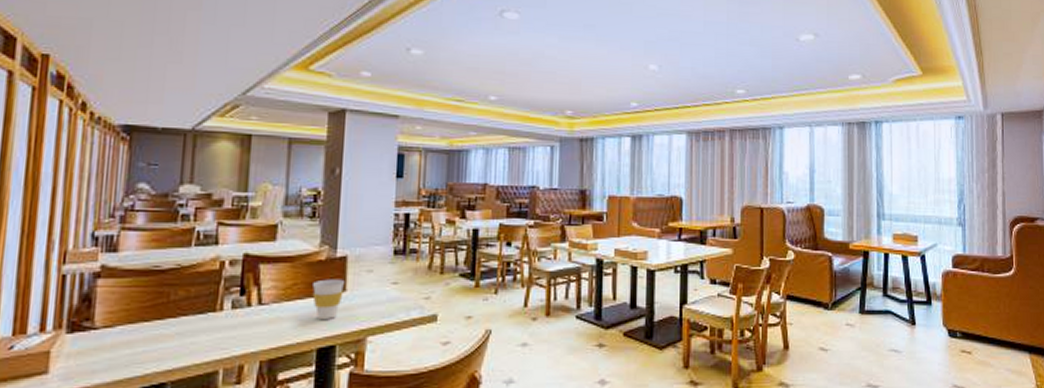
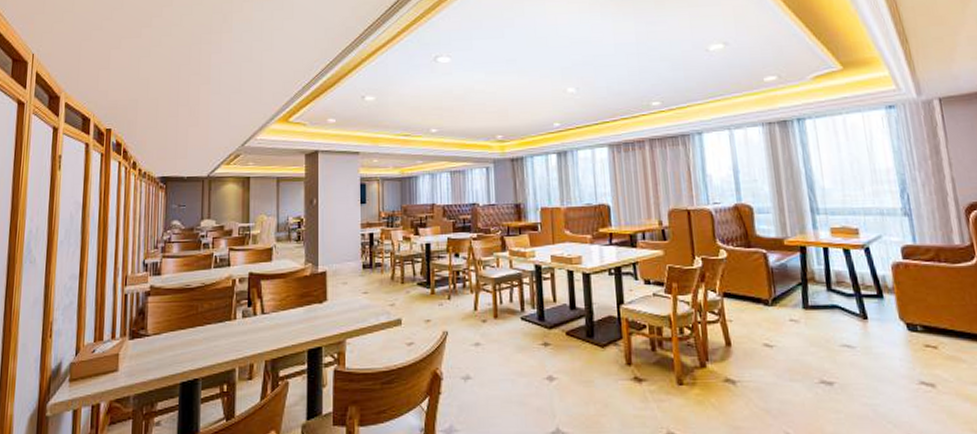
cup: present [312,279,344,321] -> none [302,291,325,326]

